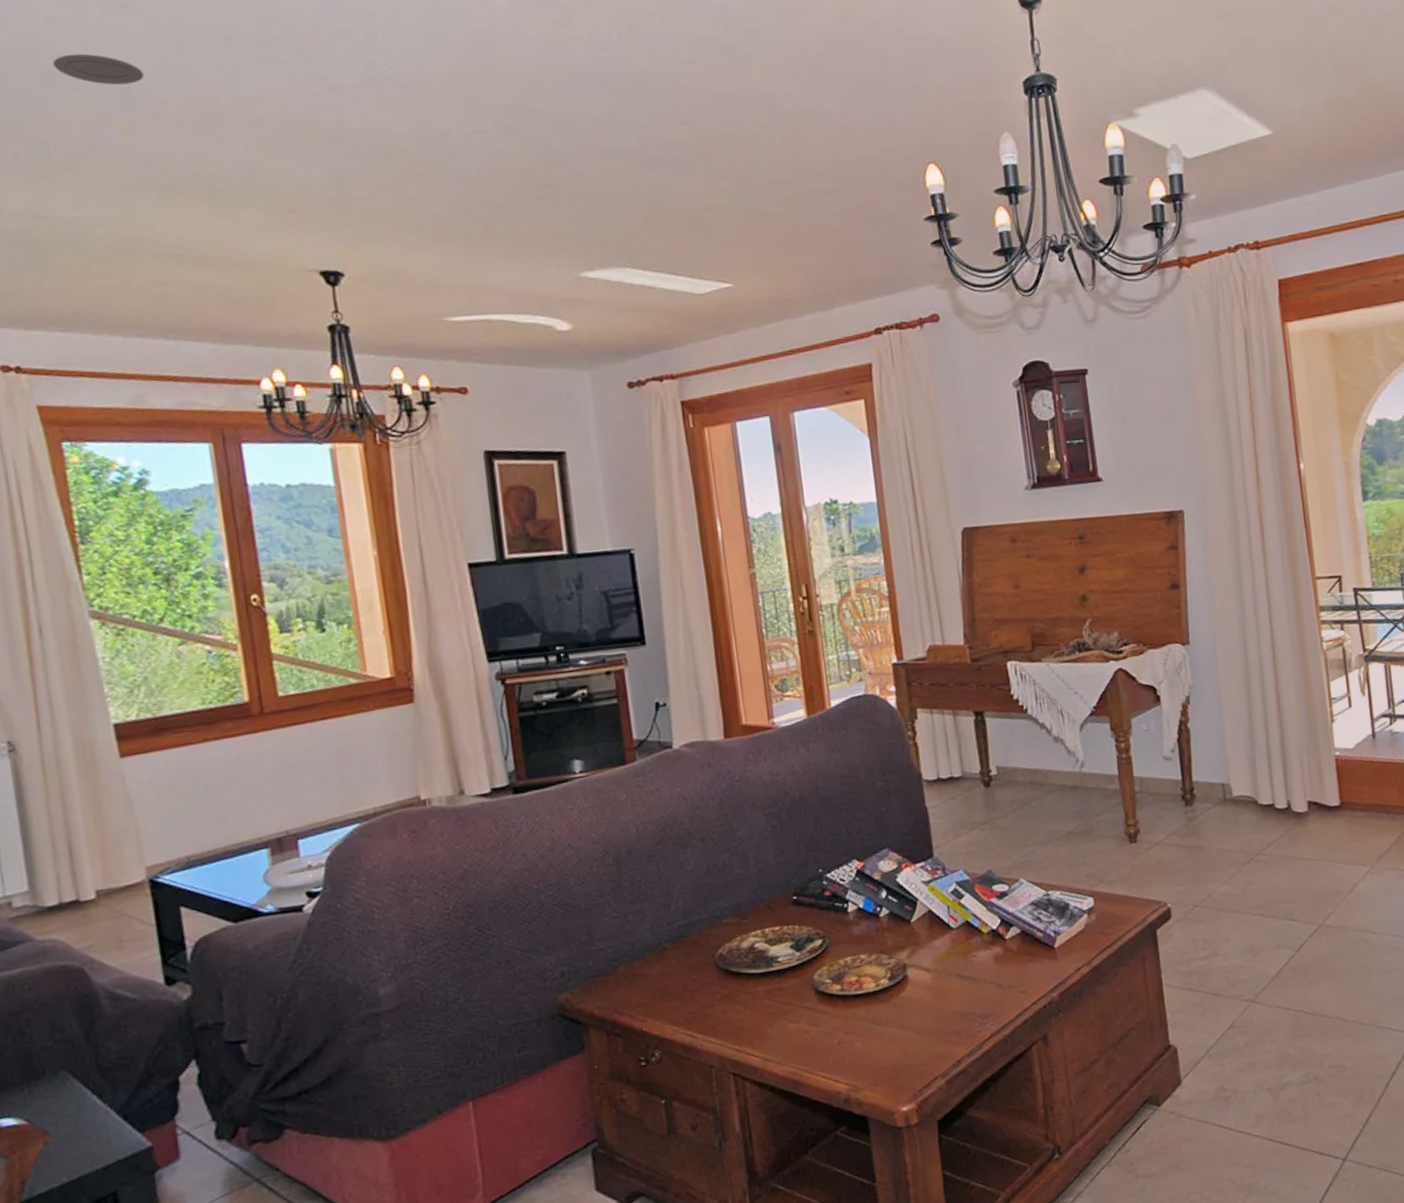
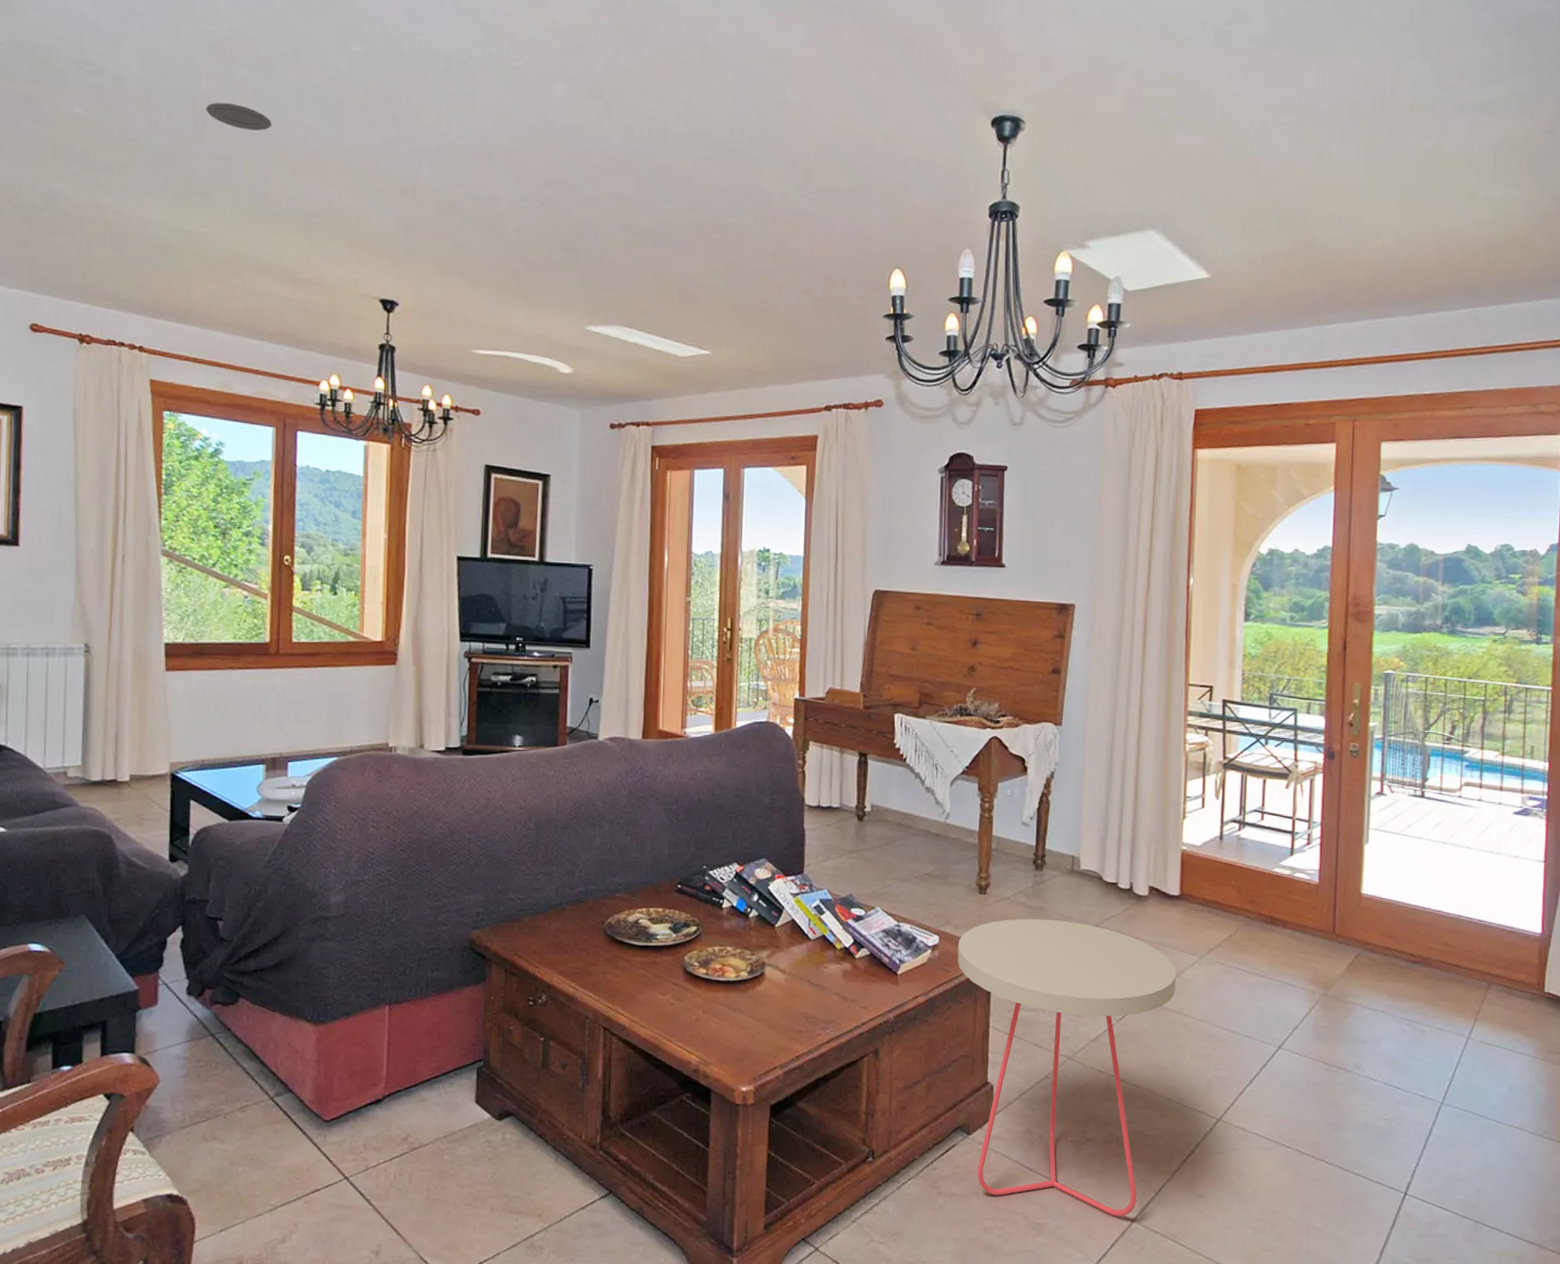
side table: none [1115,854,1351,1166] -> present [957,918,1177,1217]

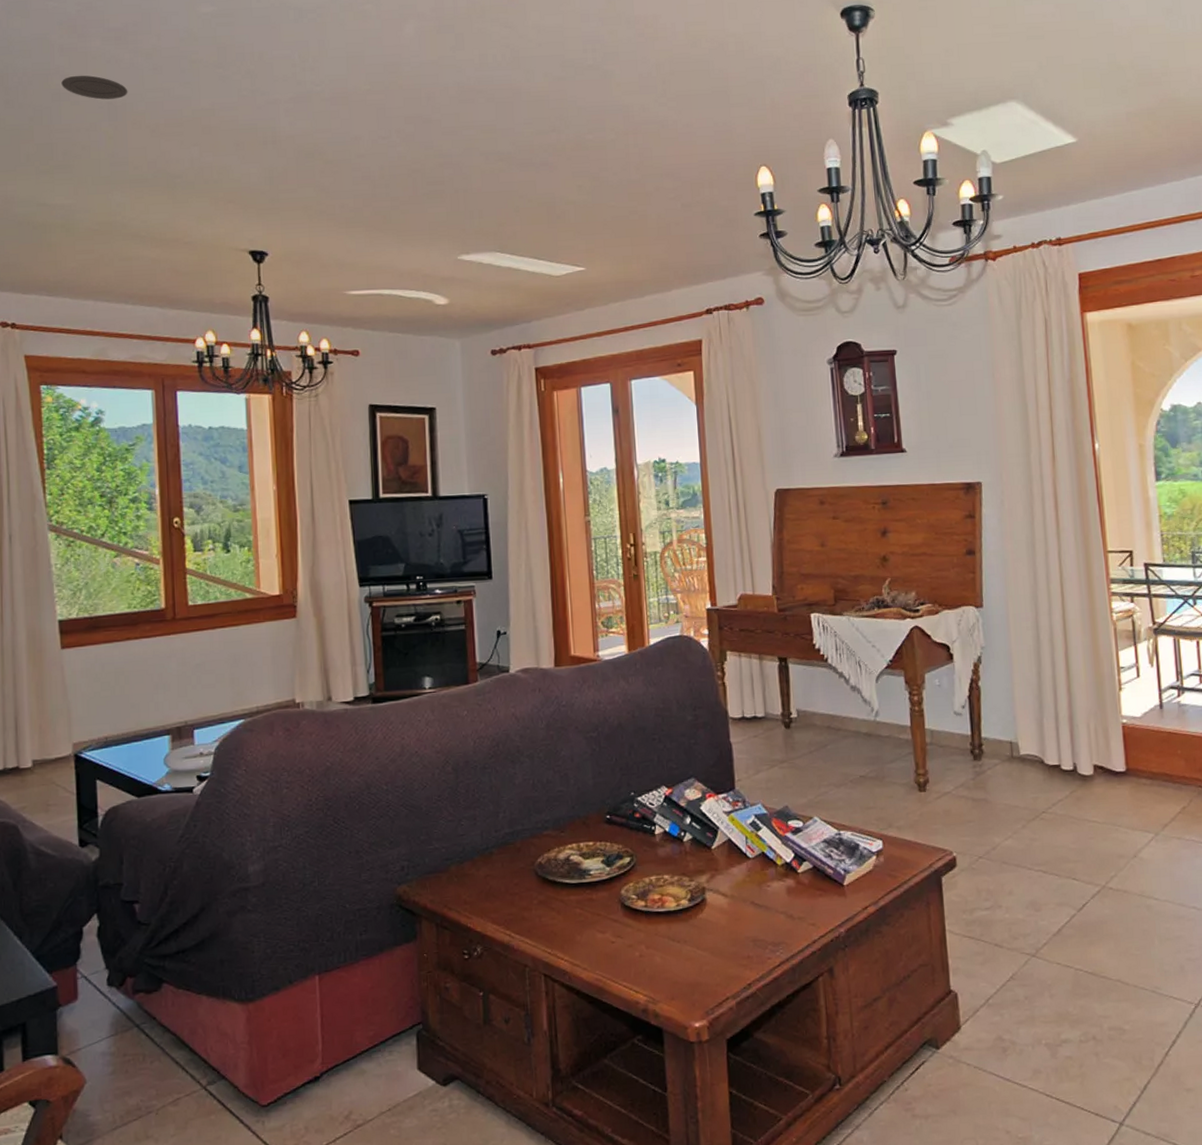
side table: present [957,918,1177,1217] -> none [903,810,1134,1121]

